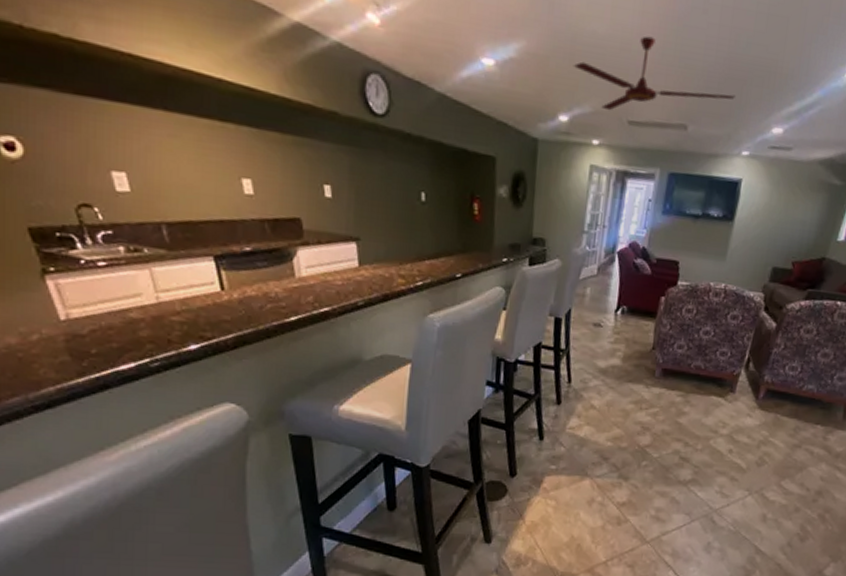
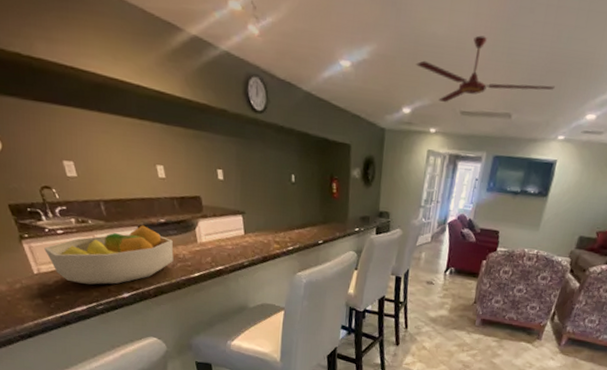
fruit bowl: none [76,254,262,334] -> present [43,225,174,285]

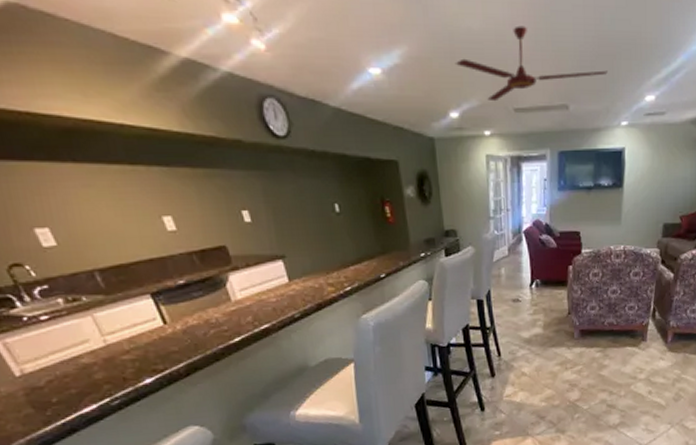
fruit bowl: present [43,225,174,285] -> none [23,291,205,378]

